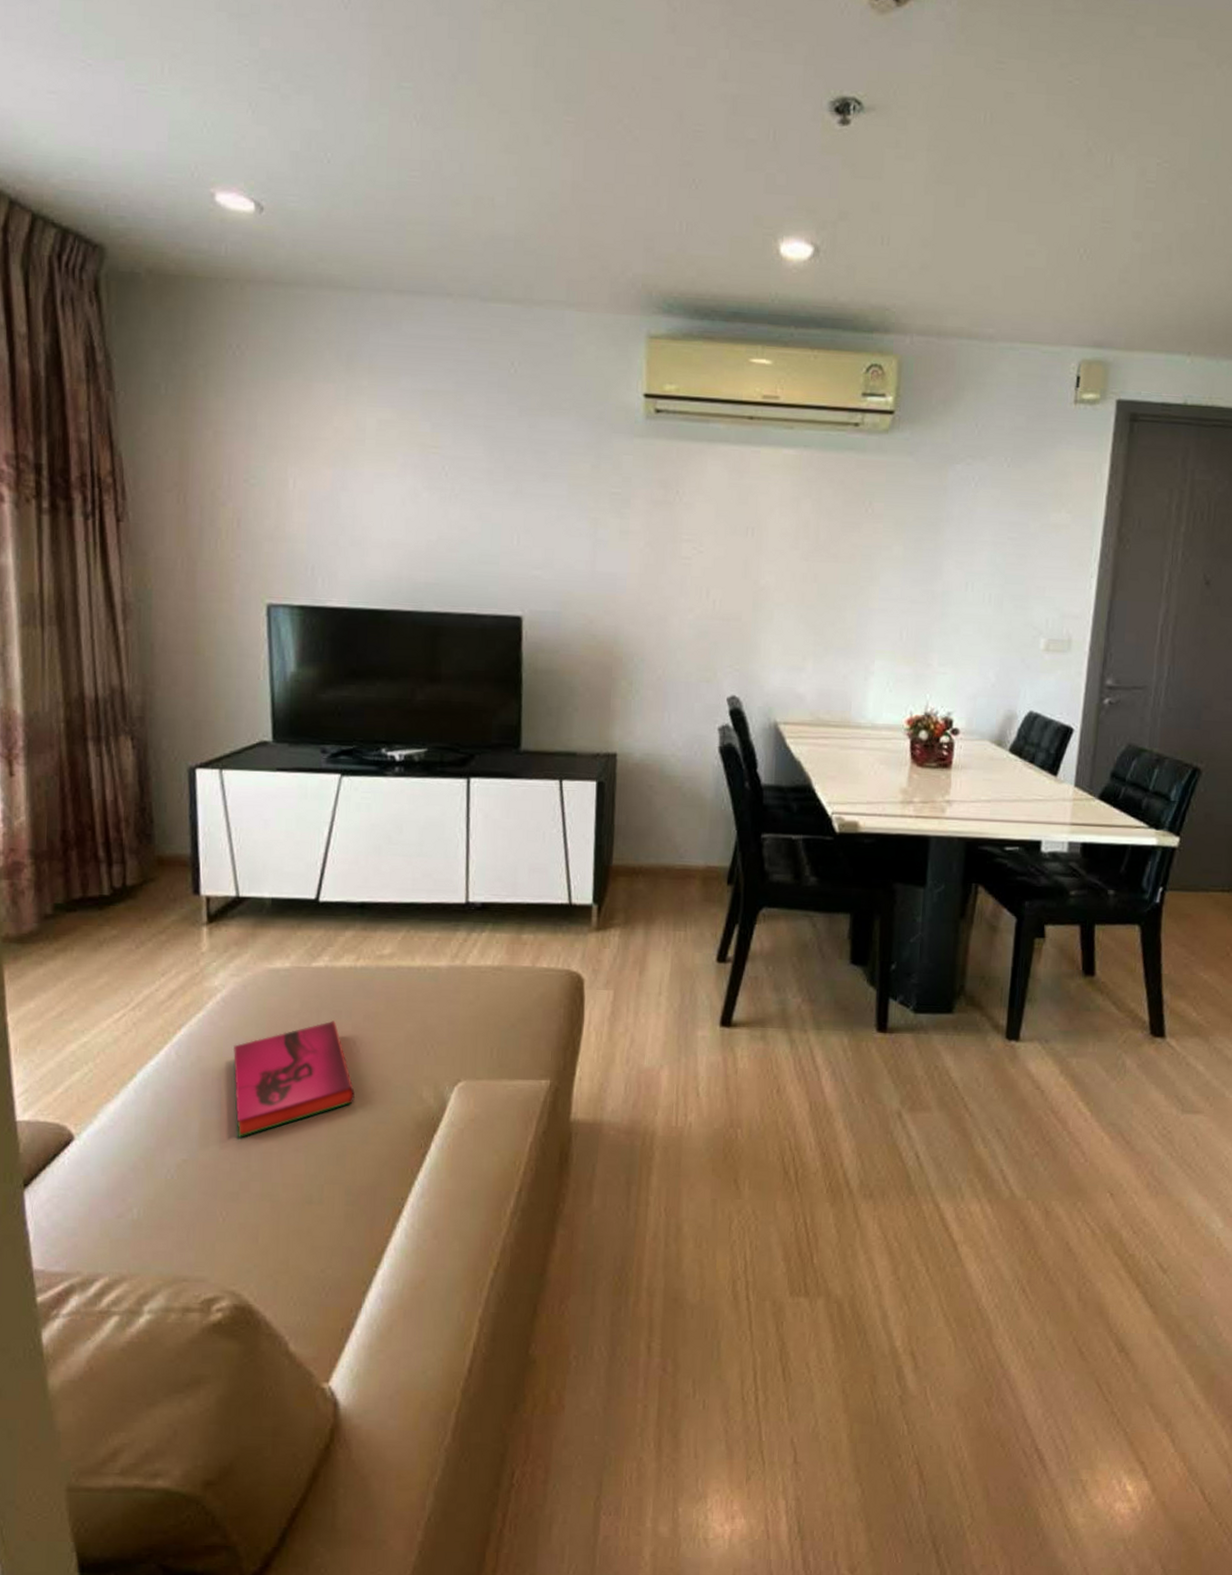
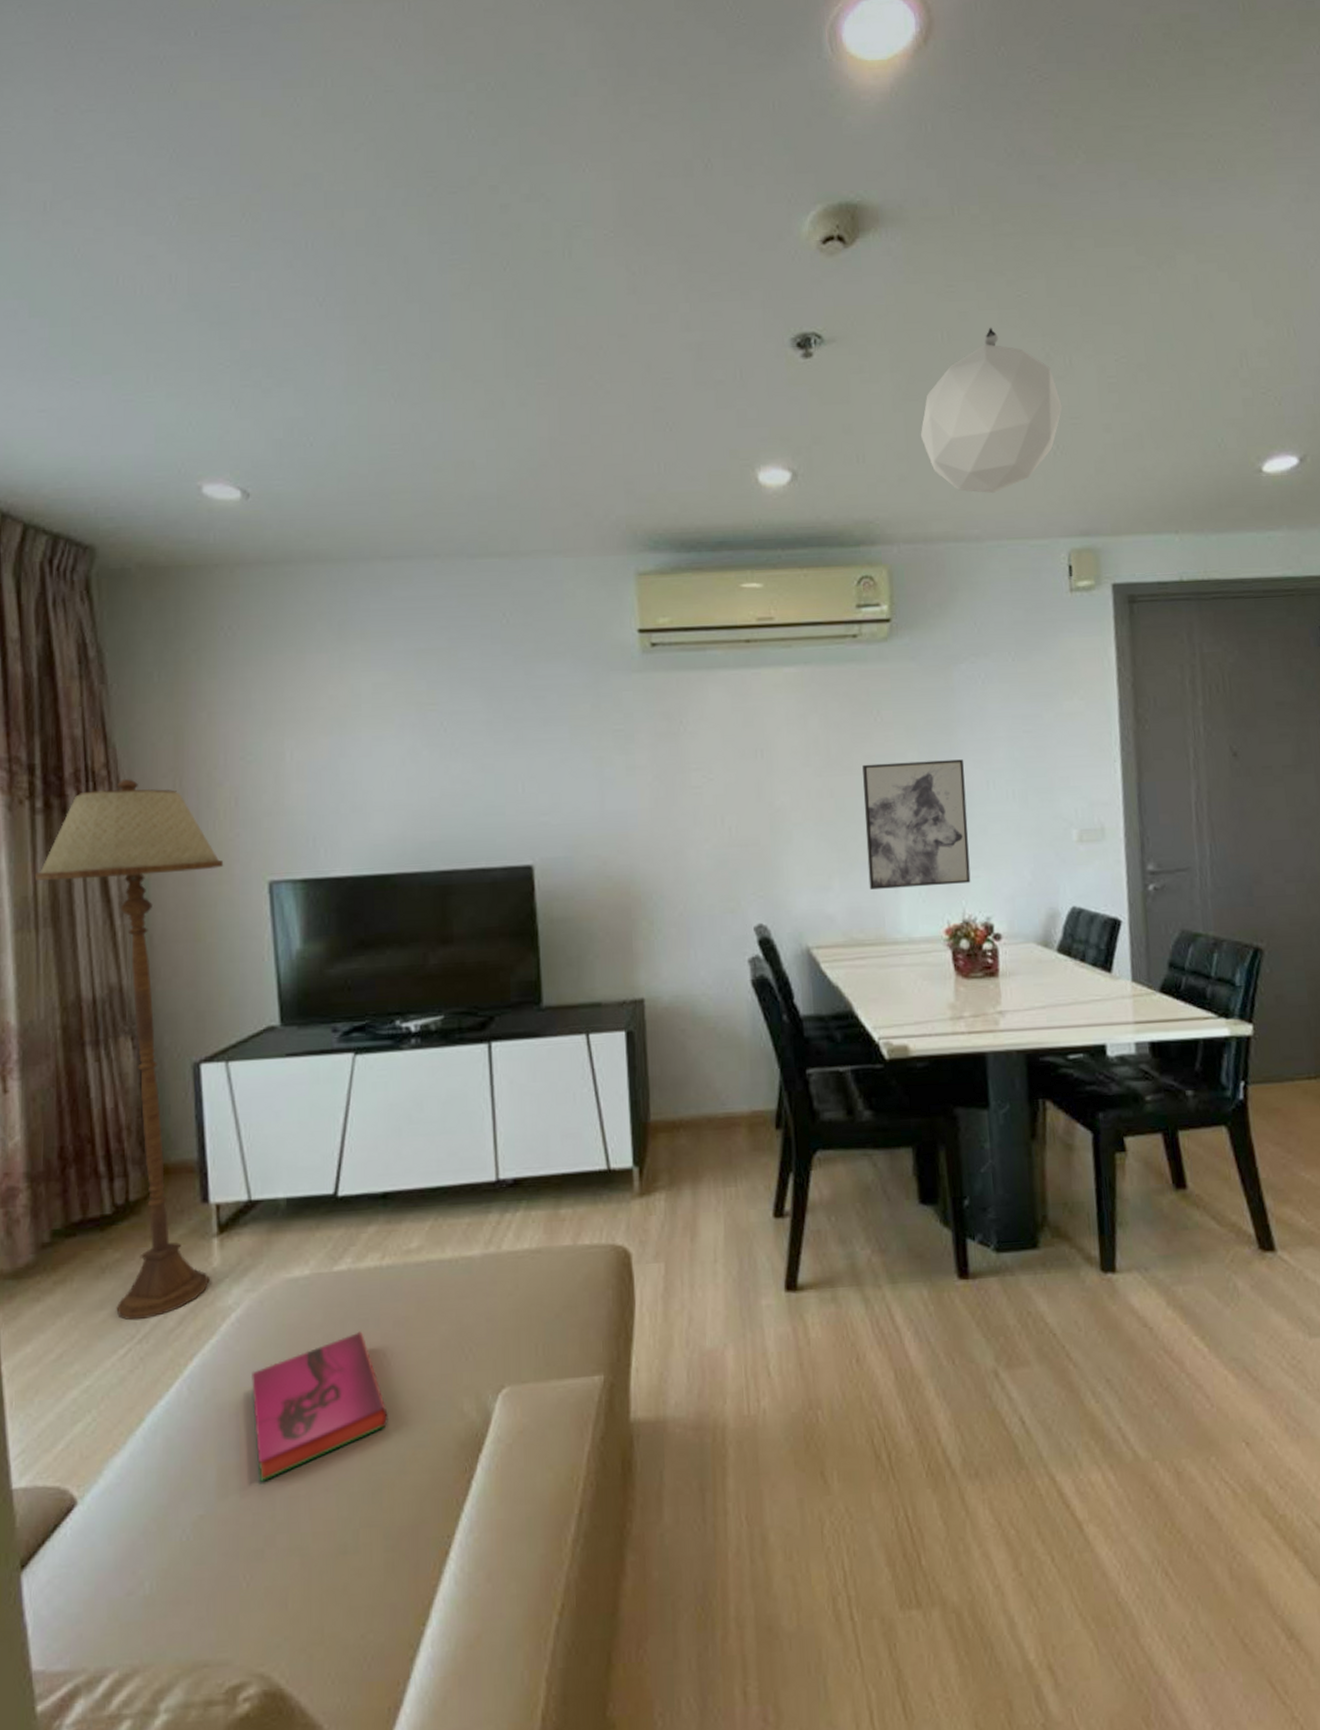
floor lamp: none [40,489,225,991] -> present [34,779,224,1321]
wall art: none [840,553,947,678] -> present [862,759,971,890]
pendant lamp: none [948,113,1096,292] -> present [920,327,1063,493]

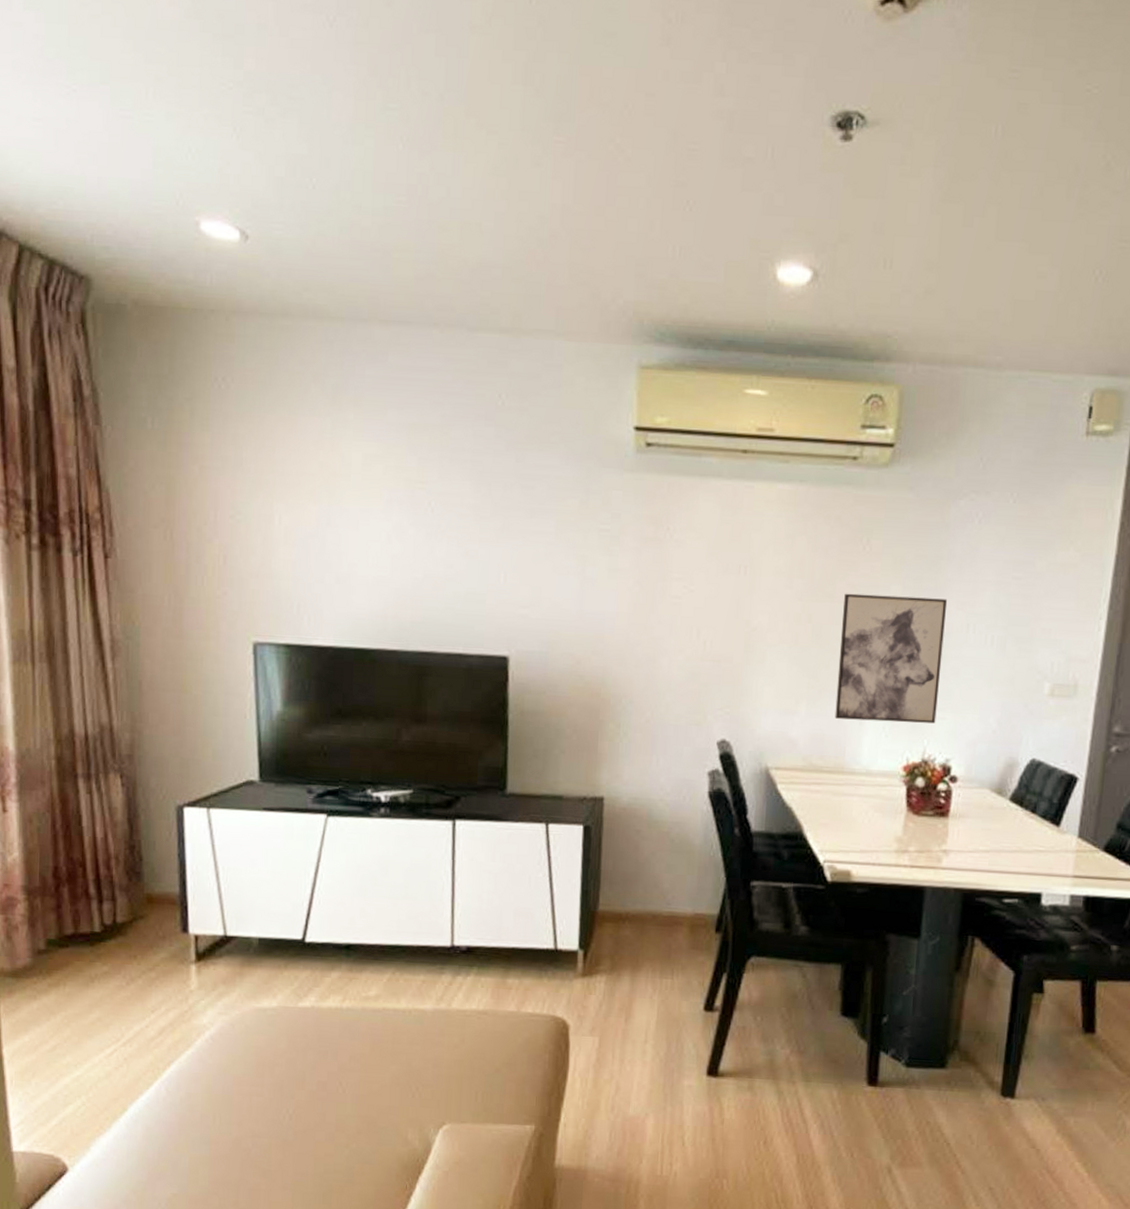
floor lamp: present [34,779,224,1321] -> none [31,525,211,1027]
hardback book: present [250,1331,388,1482] -> none [221,1061,341,1174]
pendant lamp: present [920,327,1063,493] -> none [955,125,1114,317]

